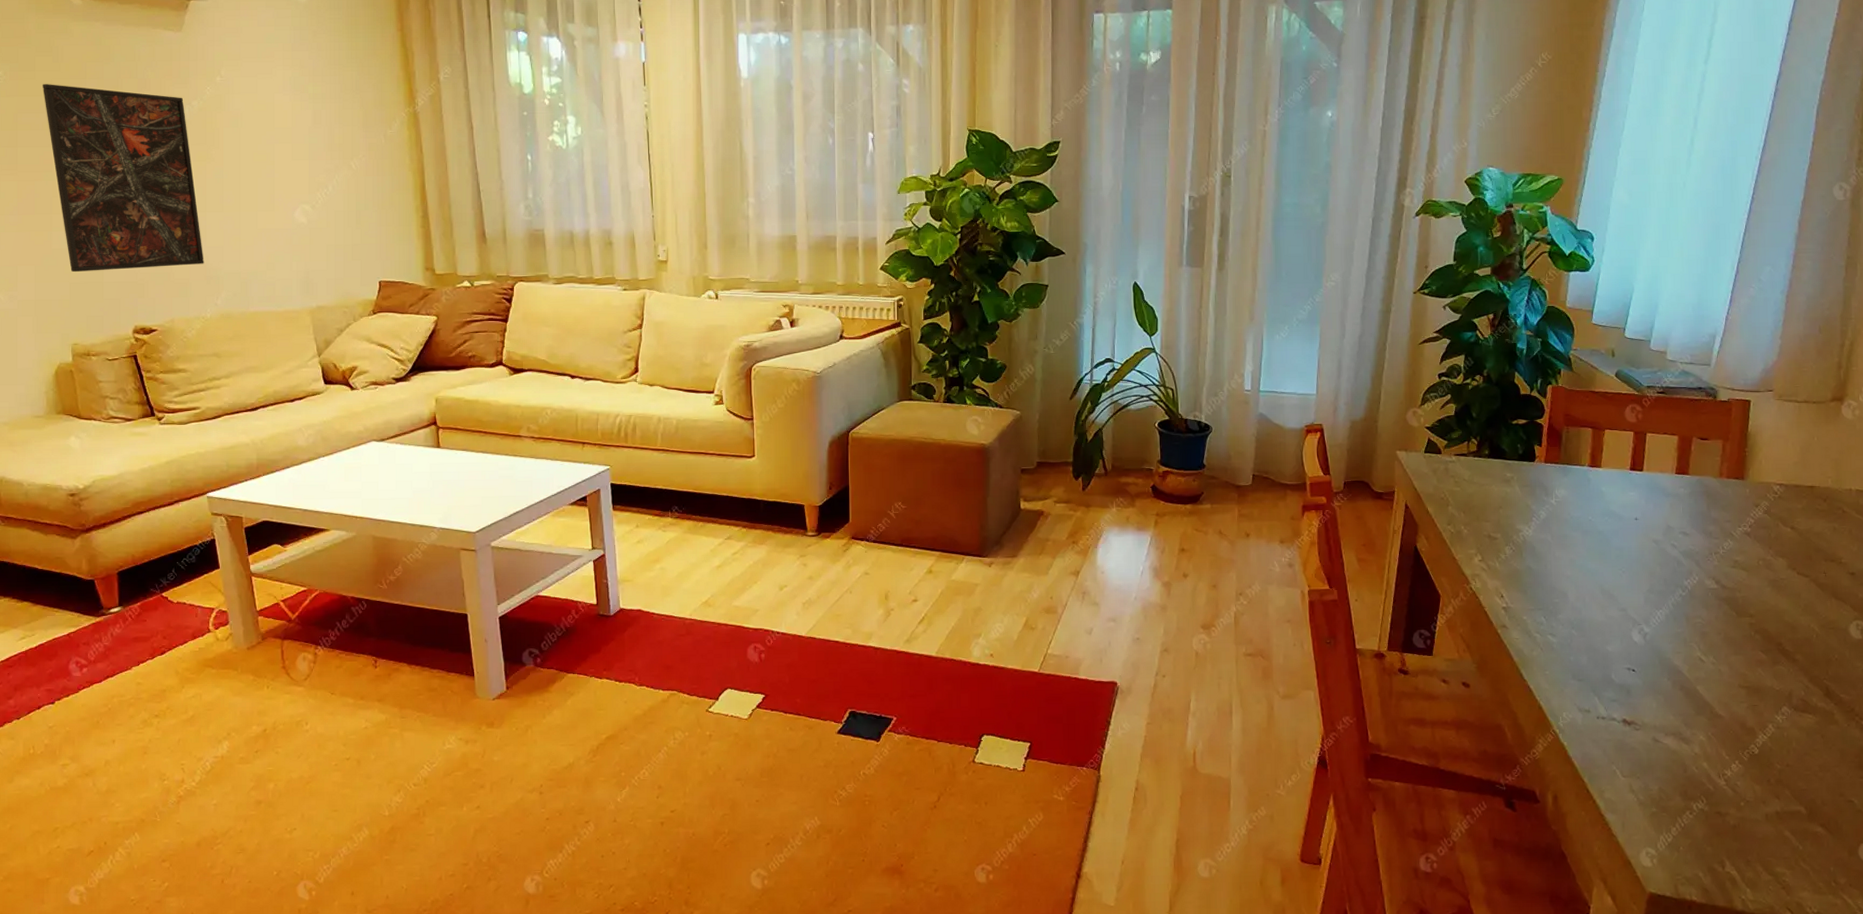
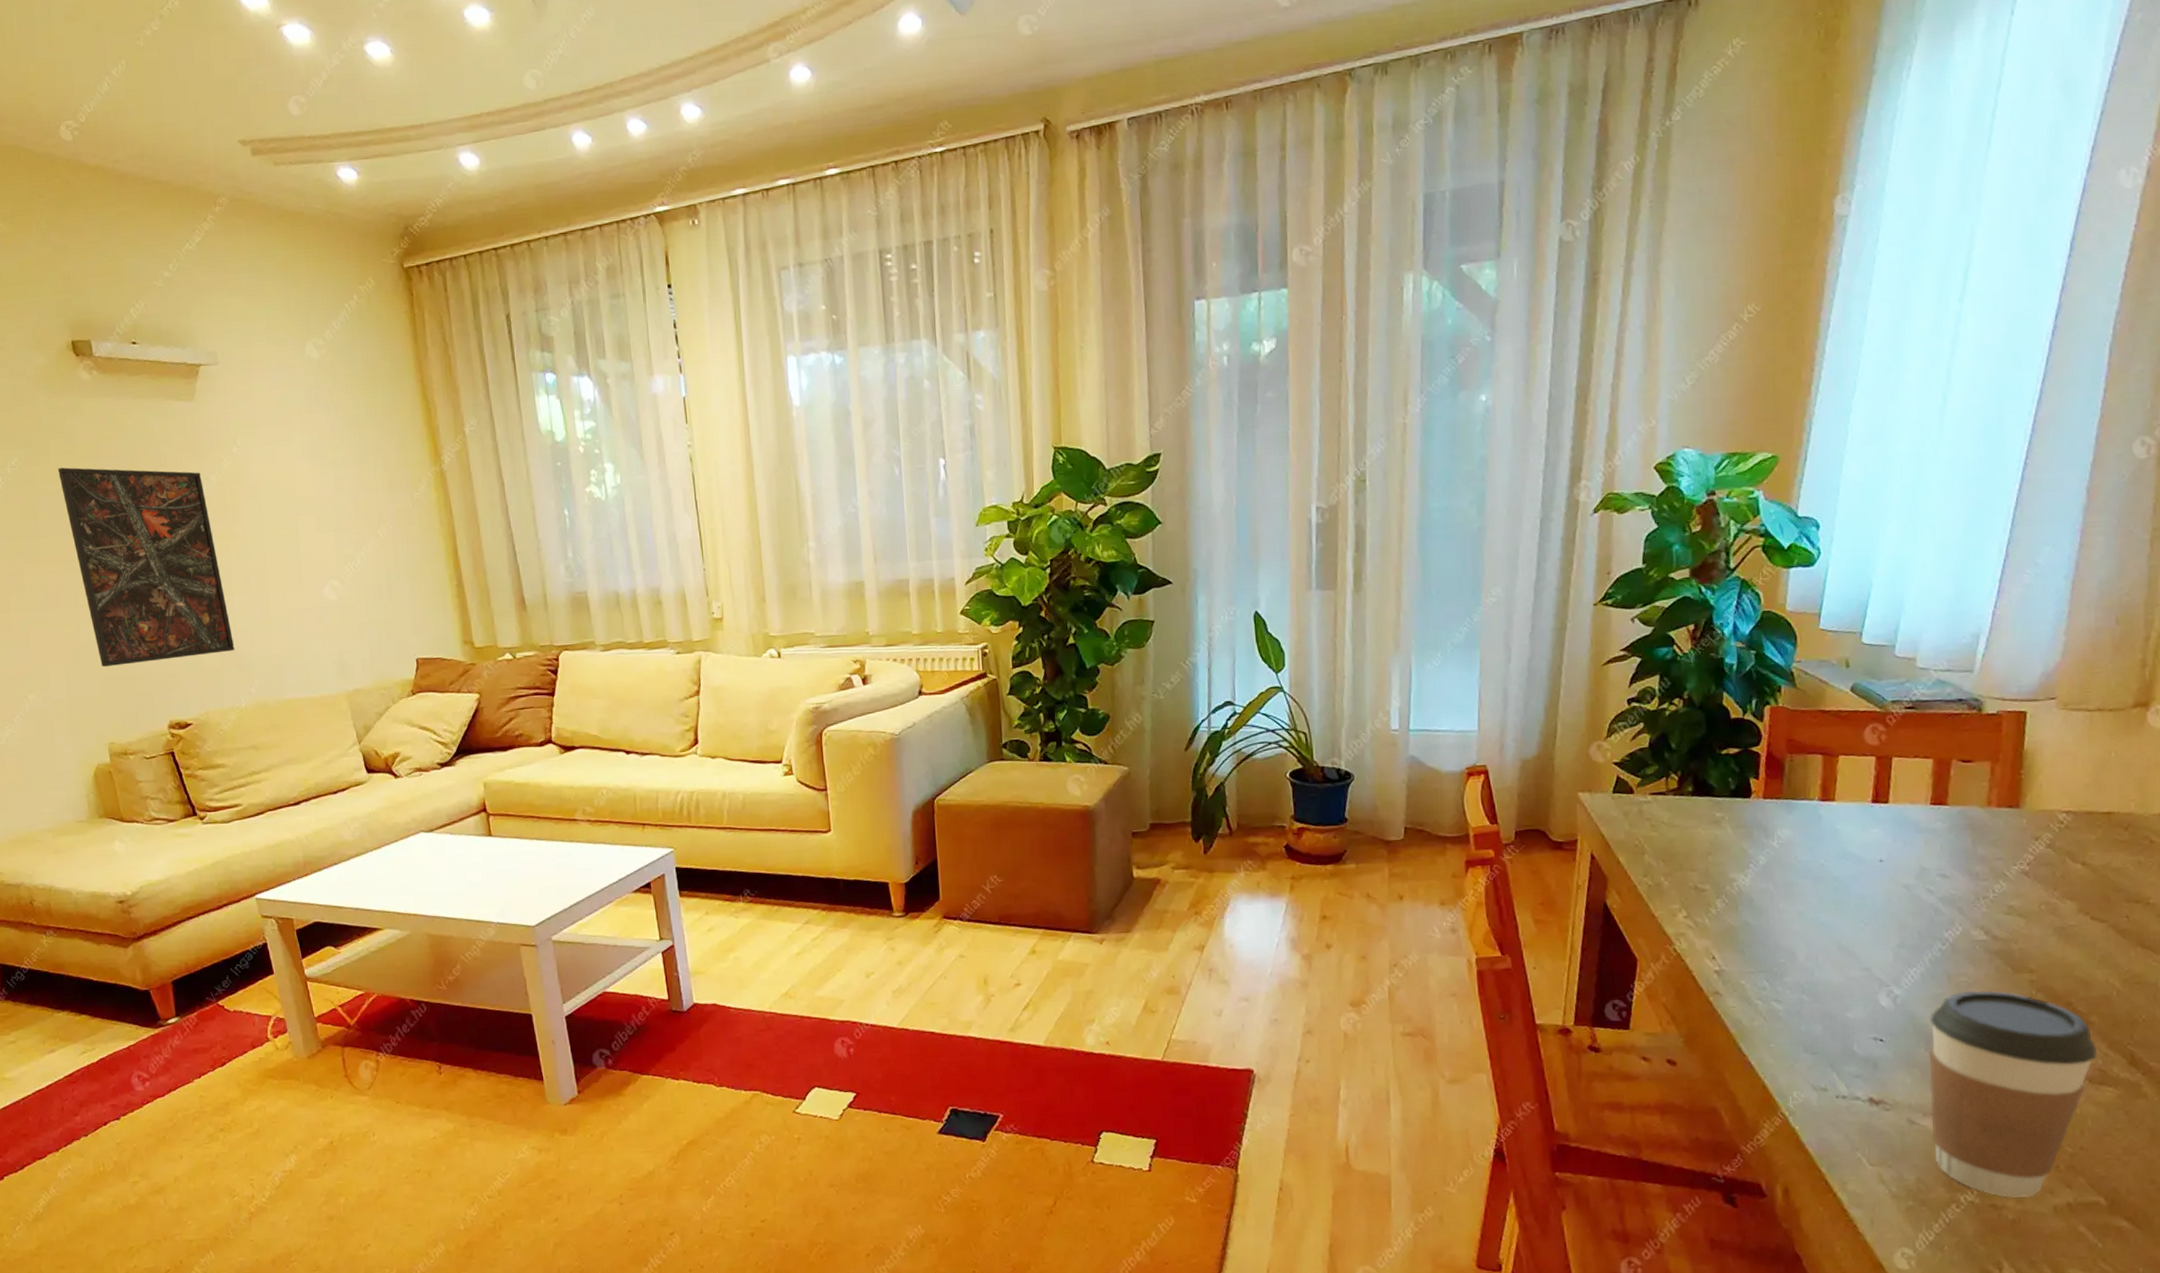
coffee cup: none [1670,631,1800,806] -> present [1929,991,2097,1198]

